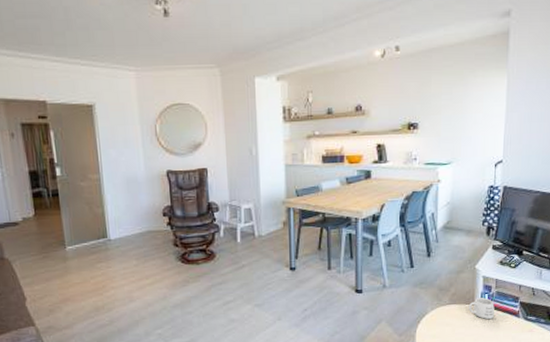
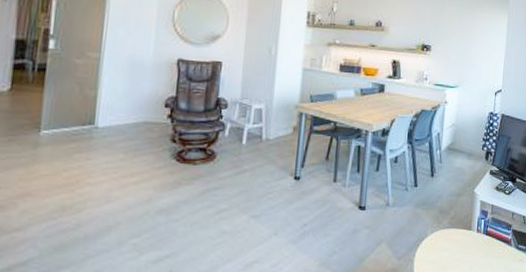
mug: present [468,297,495,319] -> none [465,222,490,246]

